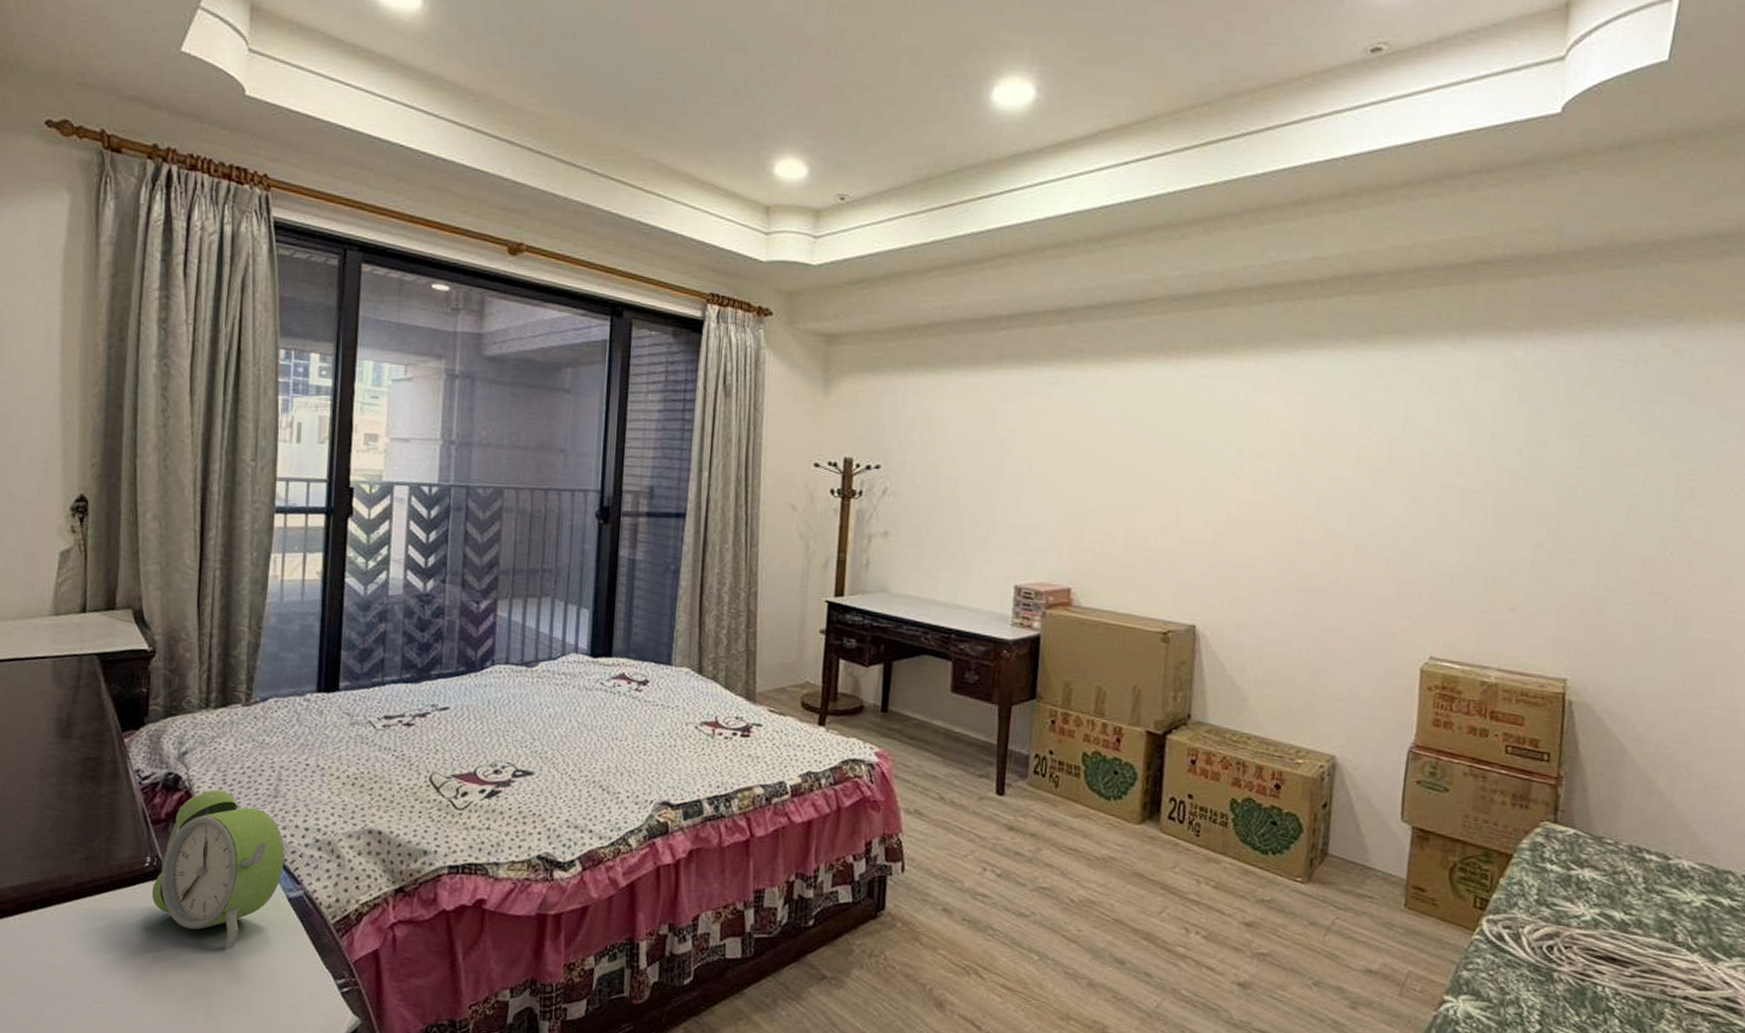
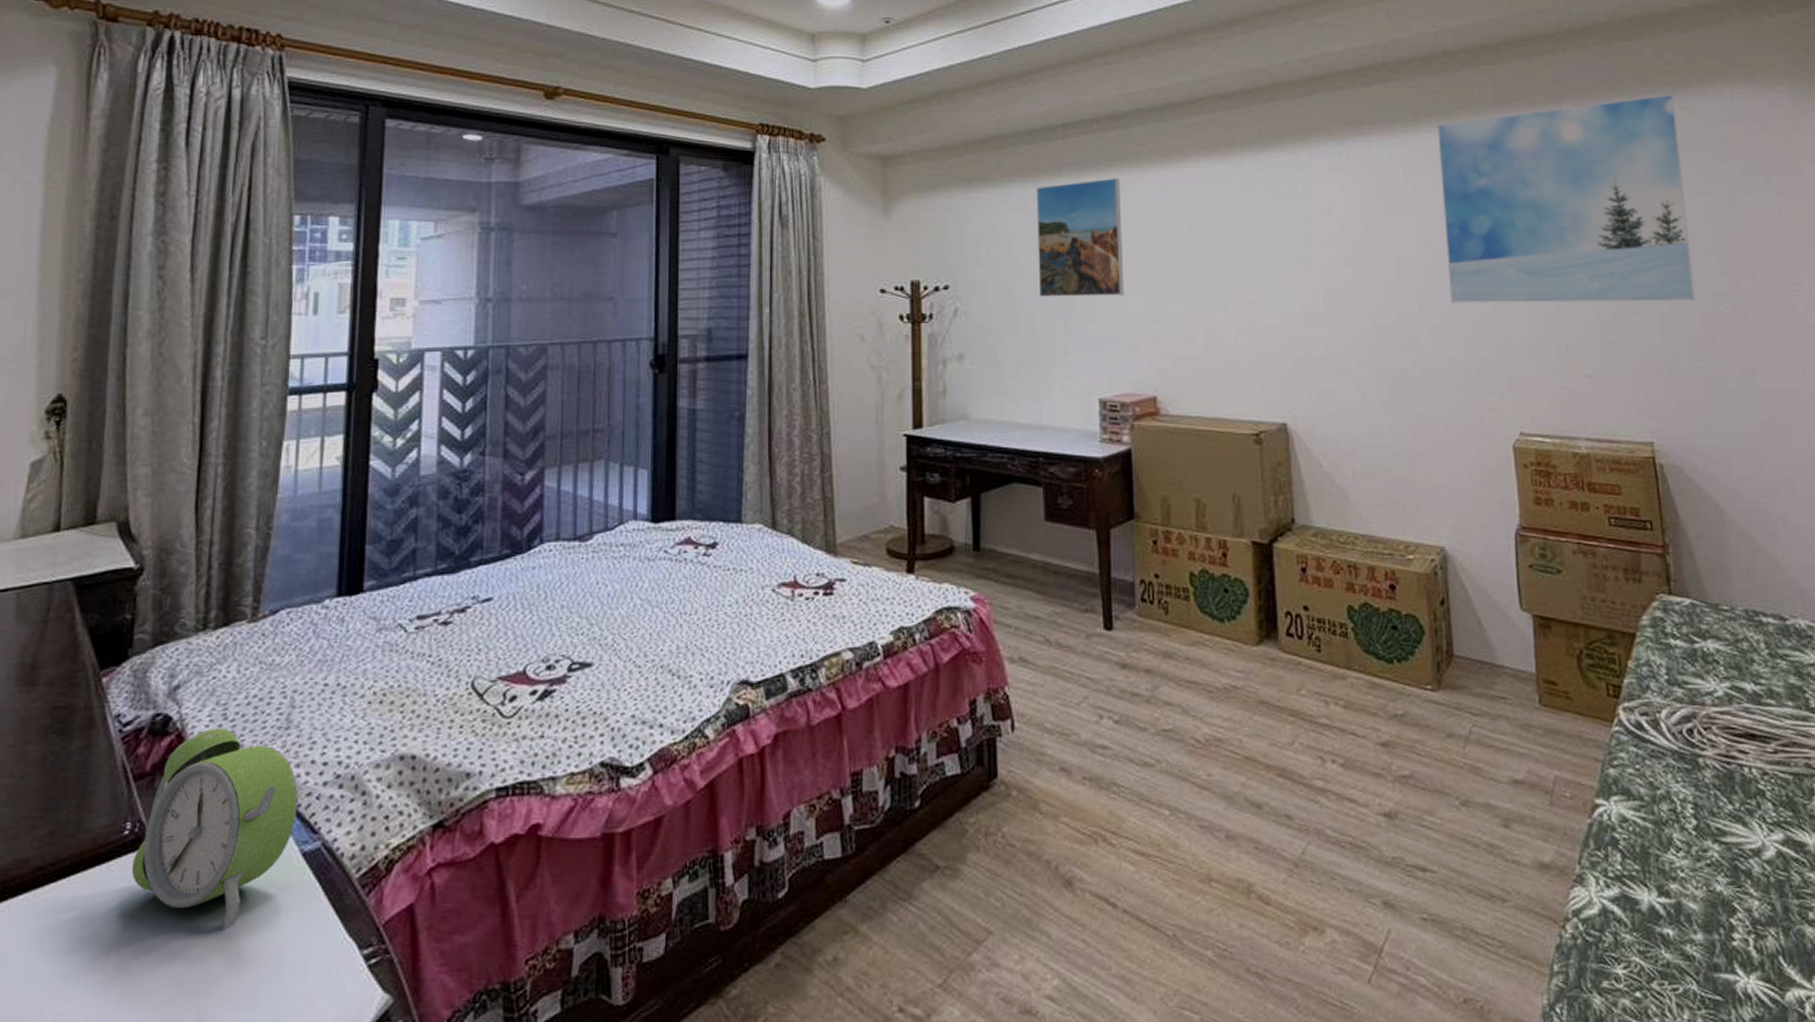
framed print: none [967,373,1059,489] -> present [1036,178,1124,297]
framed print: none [1380,328,1660,545] -> present [1437,93,1695,303]

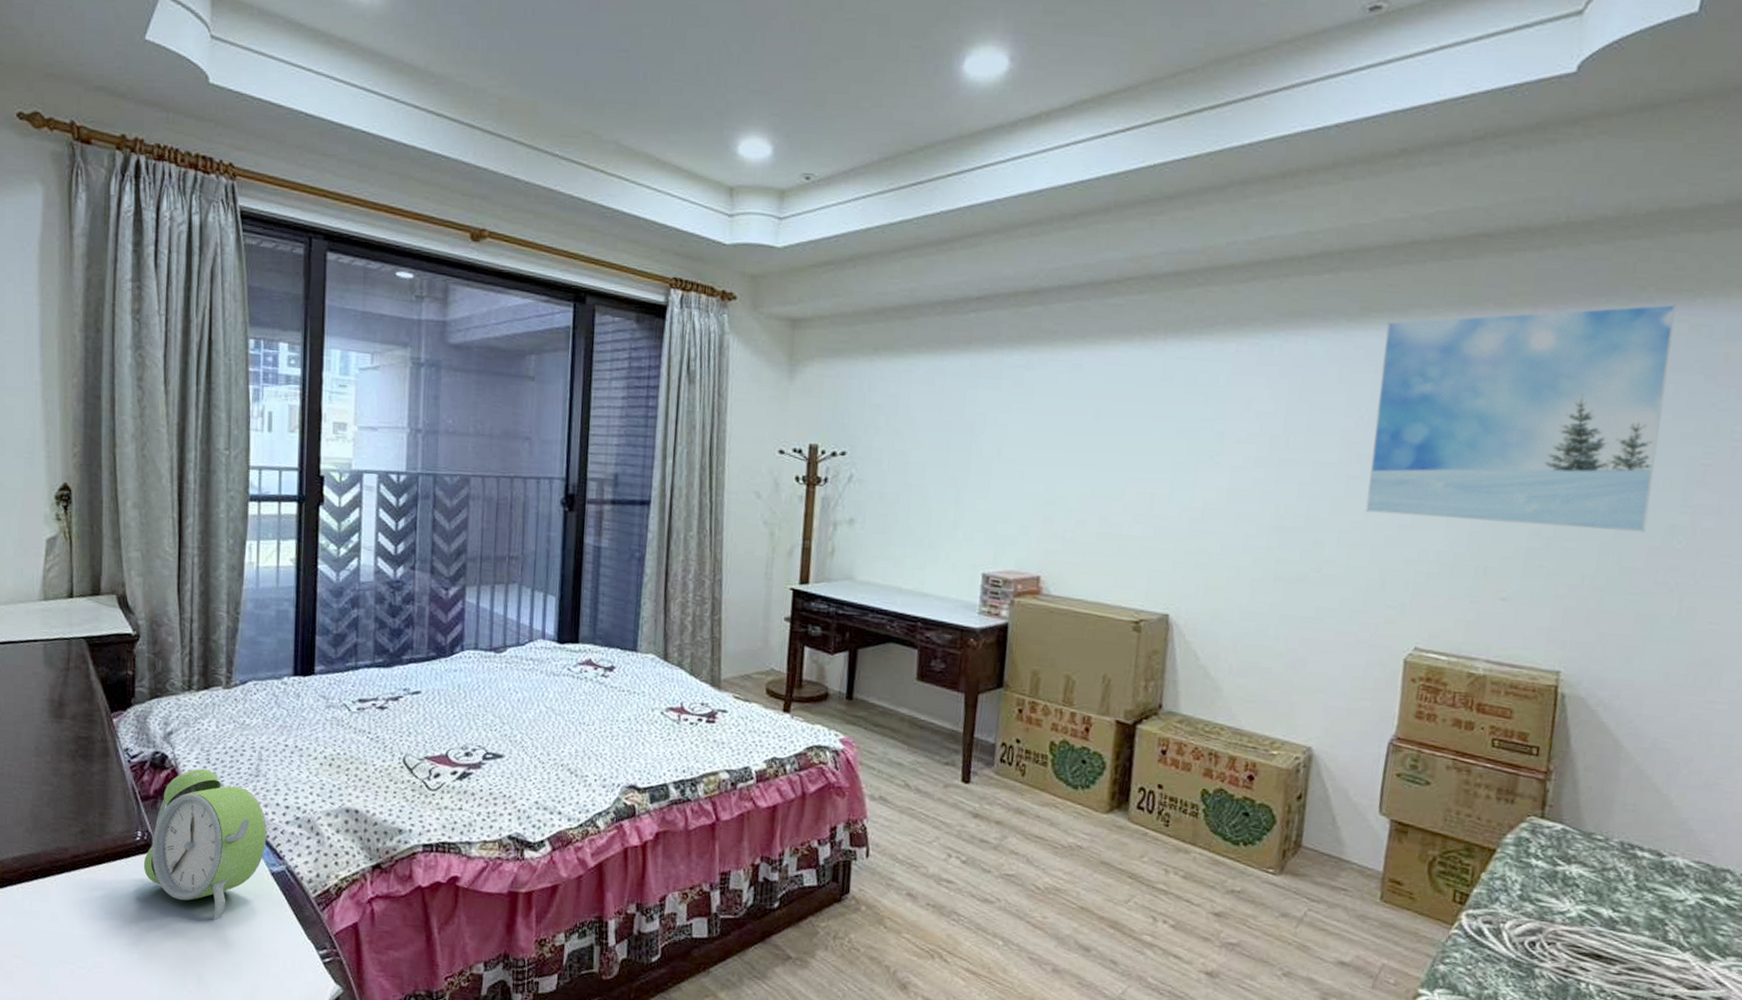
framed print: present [1036,178,1124,297] -> none [935,356,1031,476]

